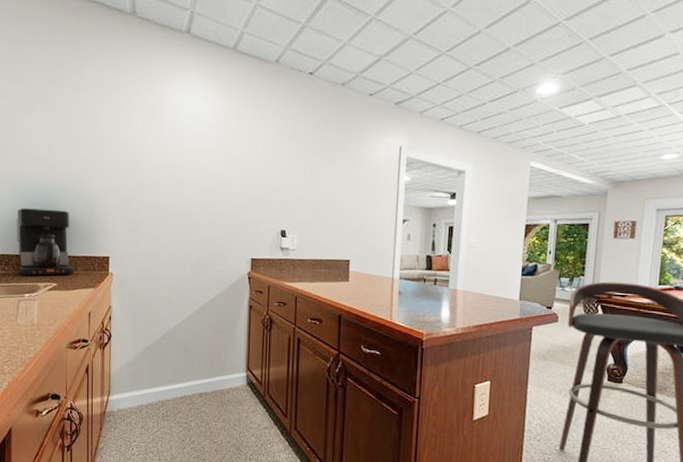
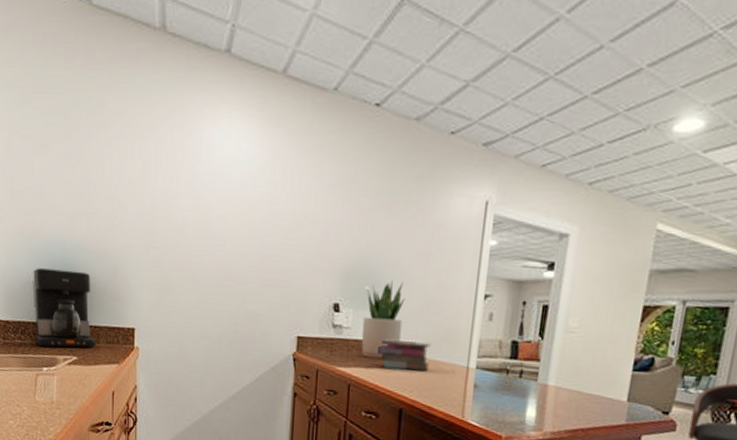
planter: none [305,210,339,274] -> present [361,280,405,359]
books: none [318,258,362,283] -> present [376,339,431,372]

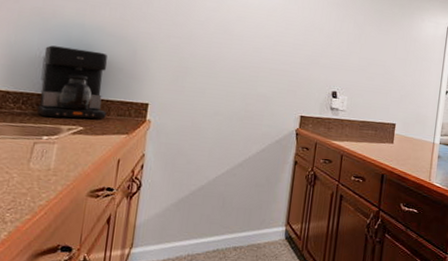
planter: present [361,280,405,359] -> none [353,77,388,135]
books: present [376,339,431,372] -> none [365,120,407,146]

